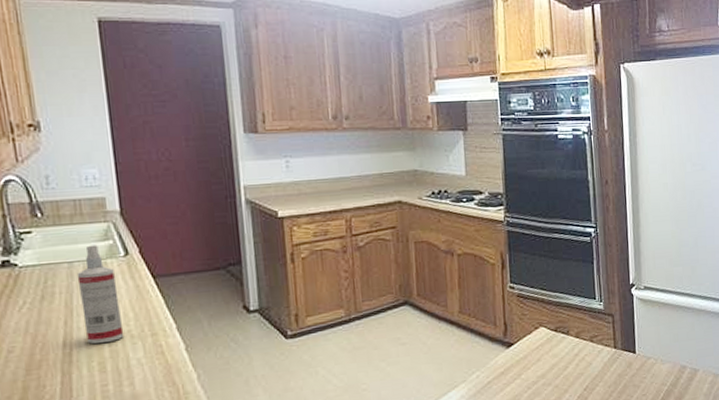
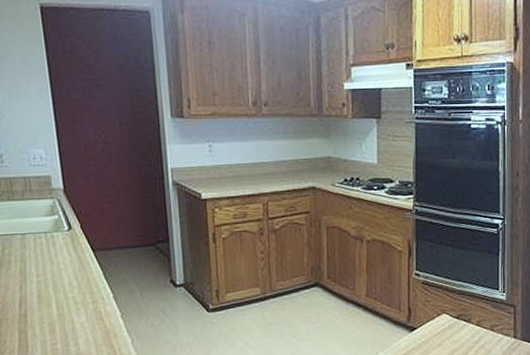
spray bottle: present [77,245,124,344] -> none [28,219,70,308]

